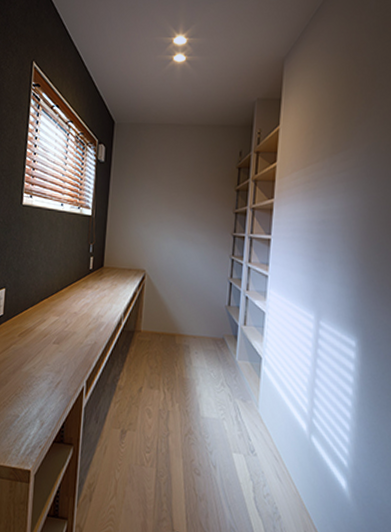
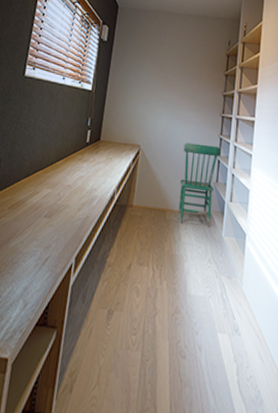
chair: none [188,265,233,351] -> present [178,142,221,227]

